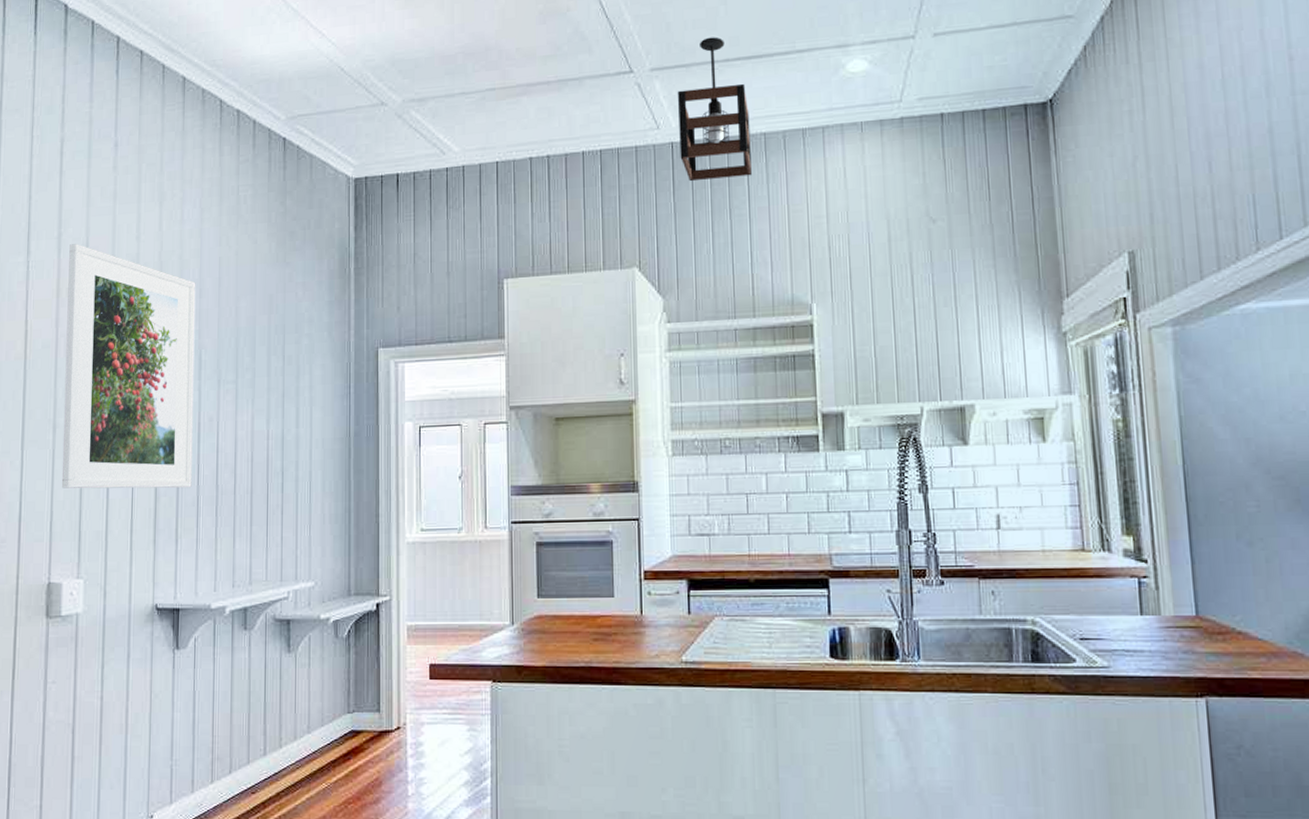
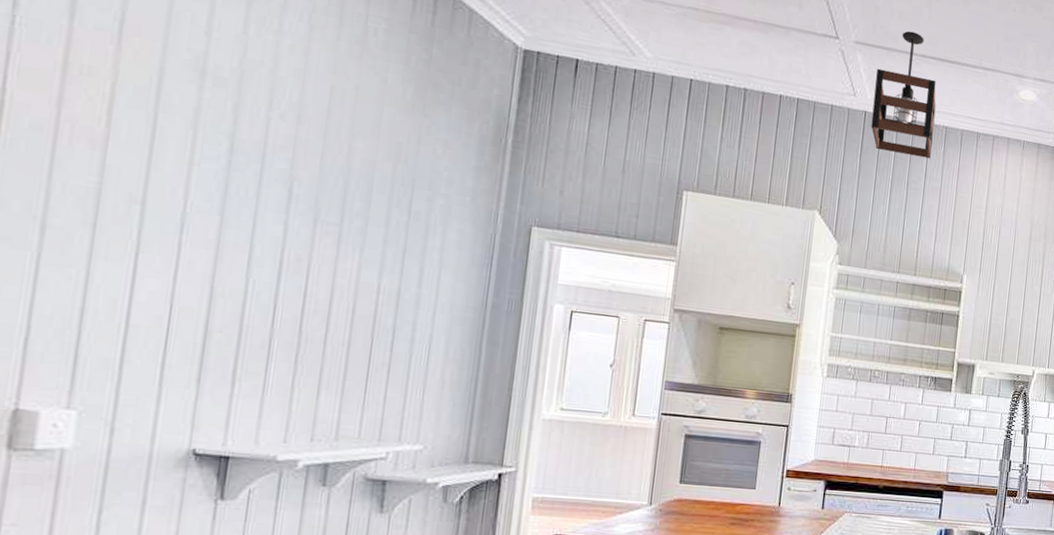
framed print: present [61,244,196,489] -> none [49,12,293,329]

